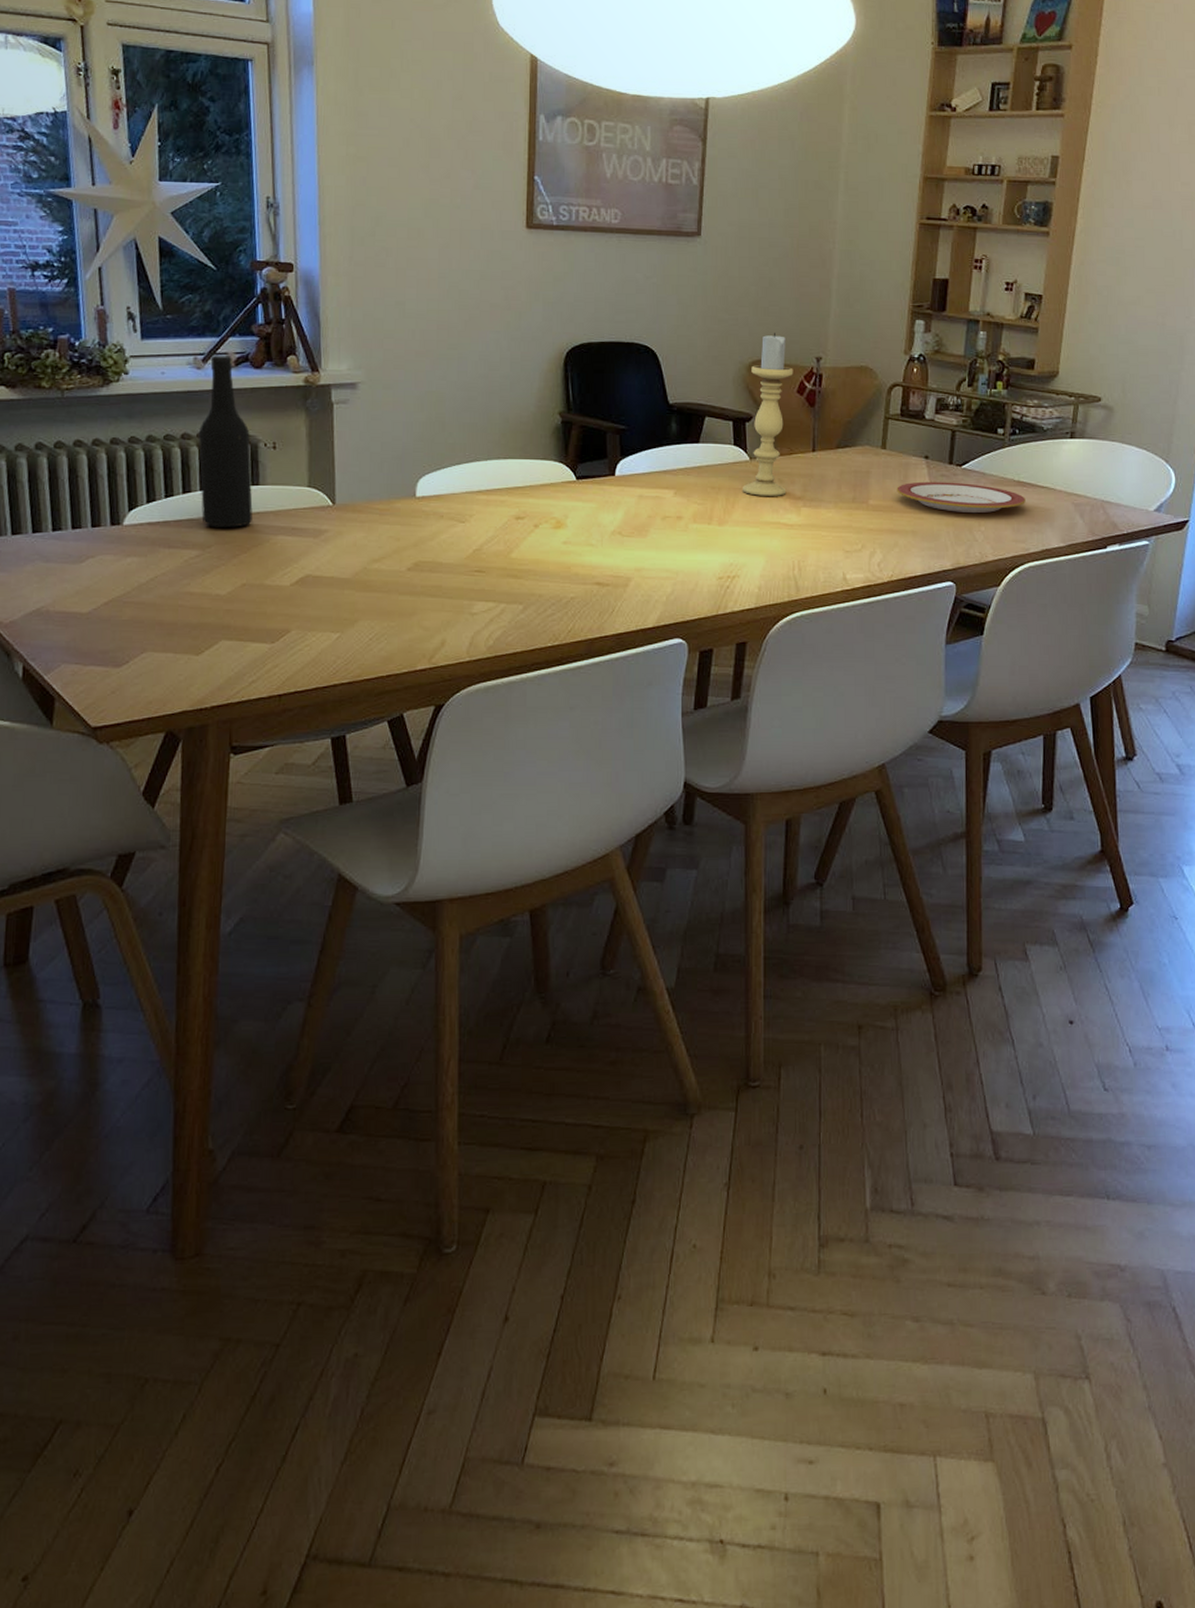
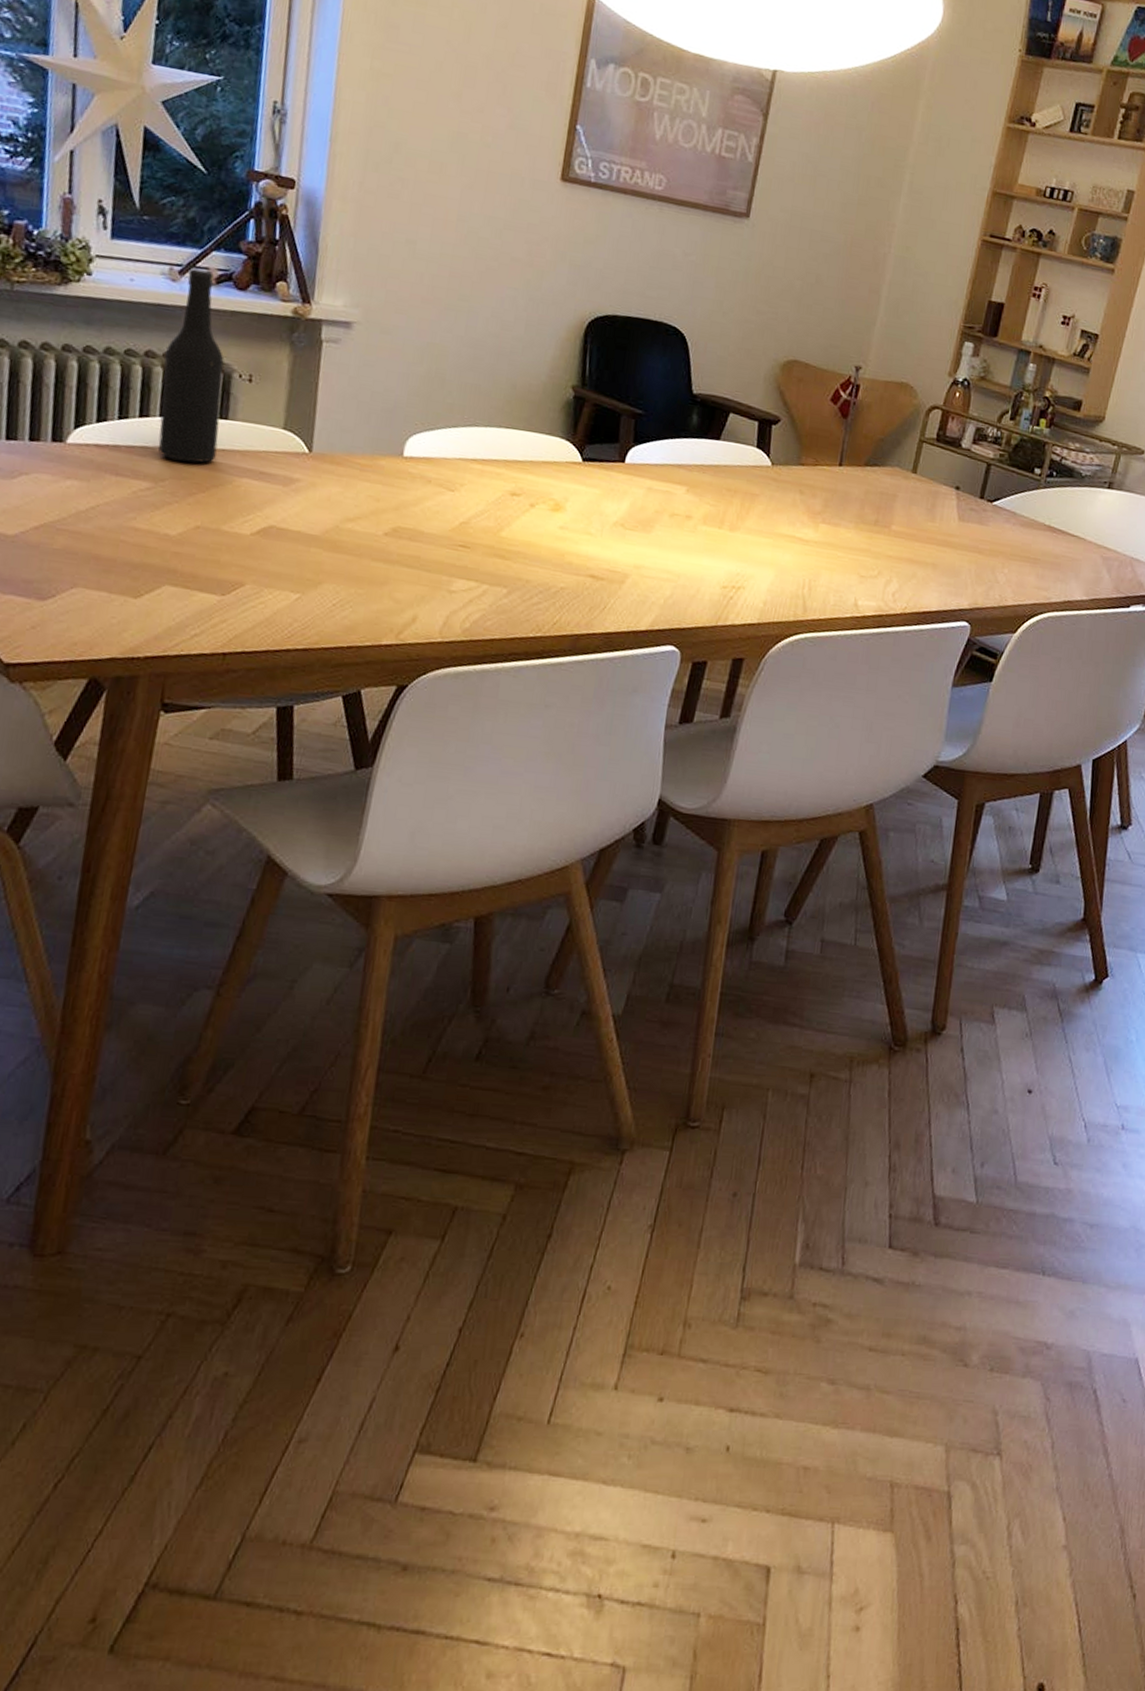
candle holder: present [743,333,793,496] -> none [760,334,830,509]
plate: present [897,481,1025,513] -> none [922,512,1054,555]

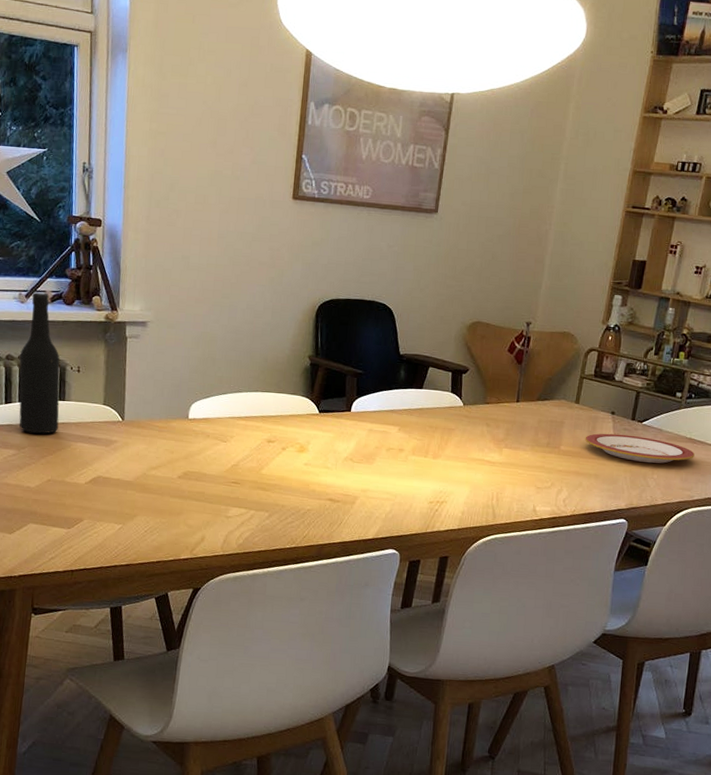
plate: none [922,512,1054,555] -> present [585,433,695,464]

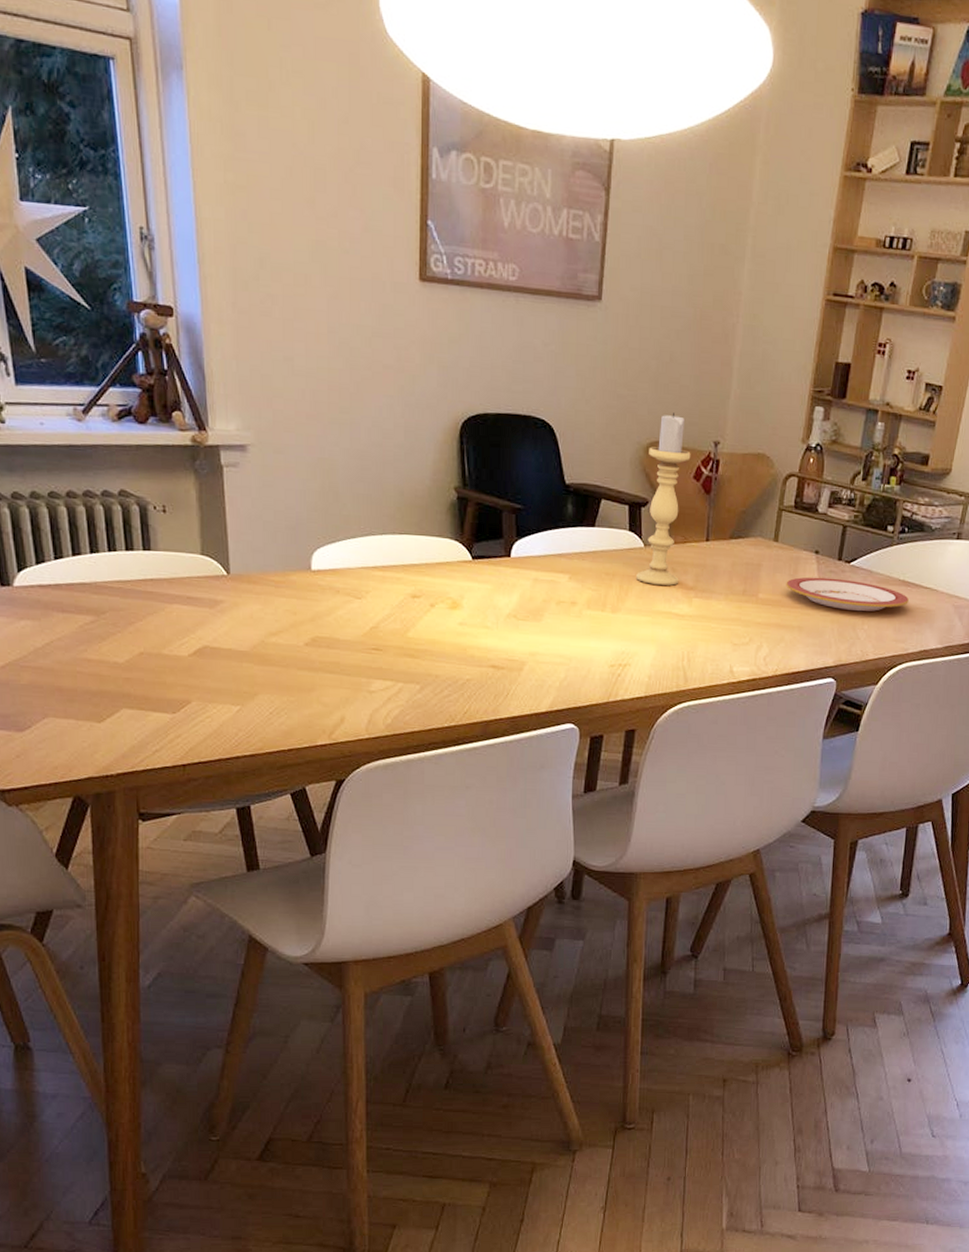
bottle: present [19,292,60,434] -> none [85,406,146,595]
candle holder: none [455,299,507,438] -> present [636,413,691,586]

